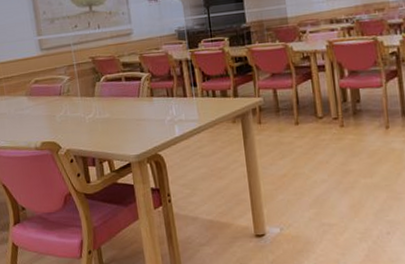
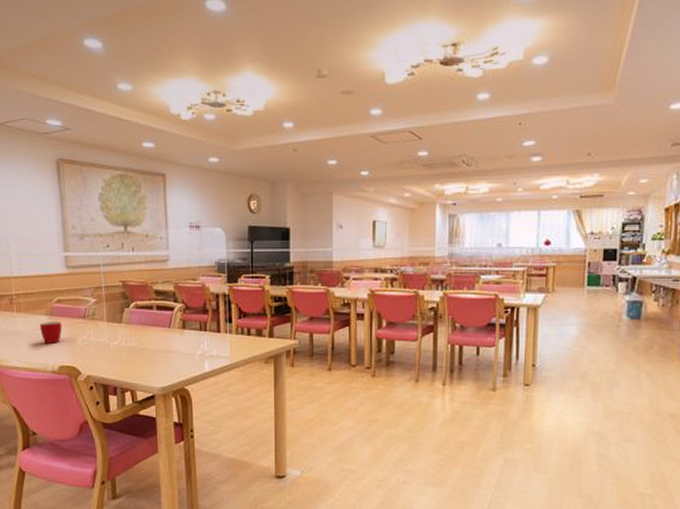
mug: none [21,100,41,123] -> present [40,321,62,344]

